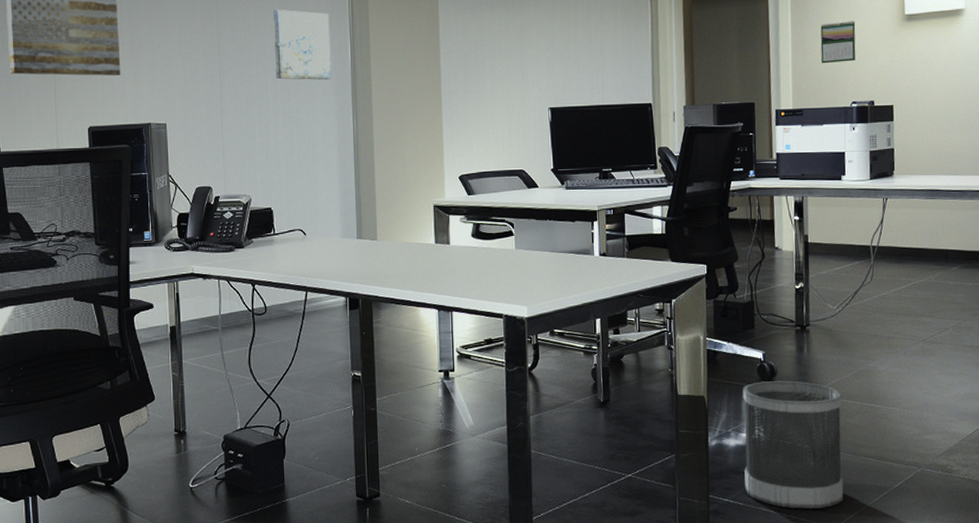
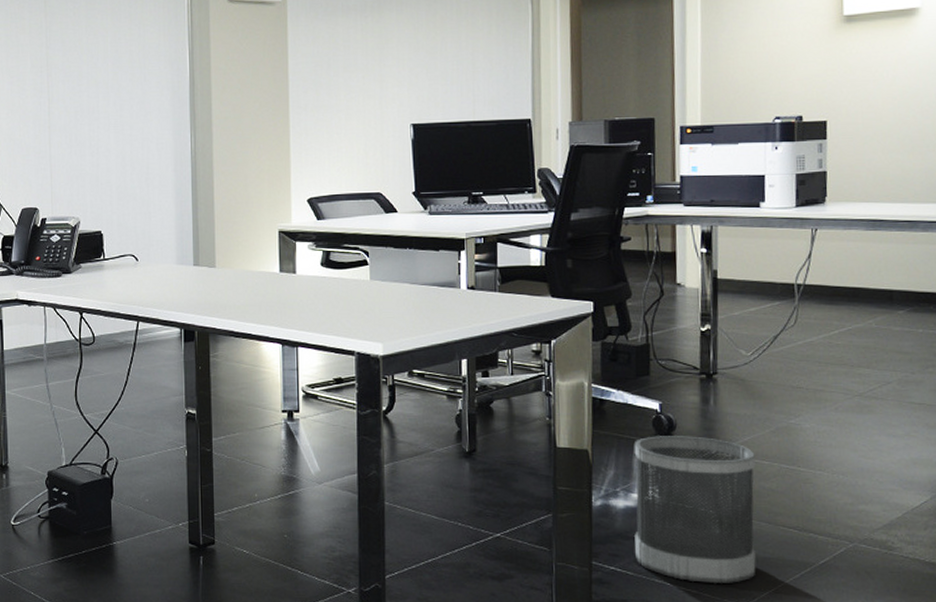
wall art: present [273,10,332,80] -> none [105,19,168,94]
calendar: present [820,21,856,64] -> none [737,23,781,73]

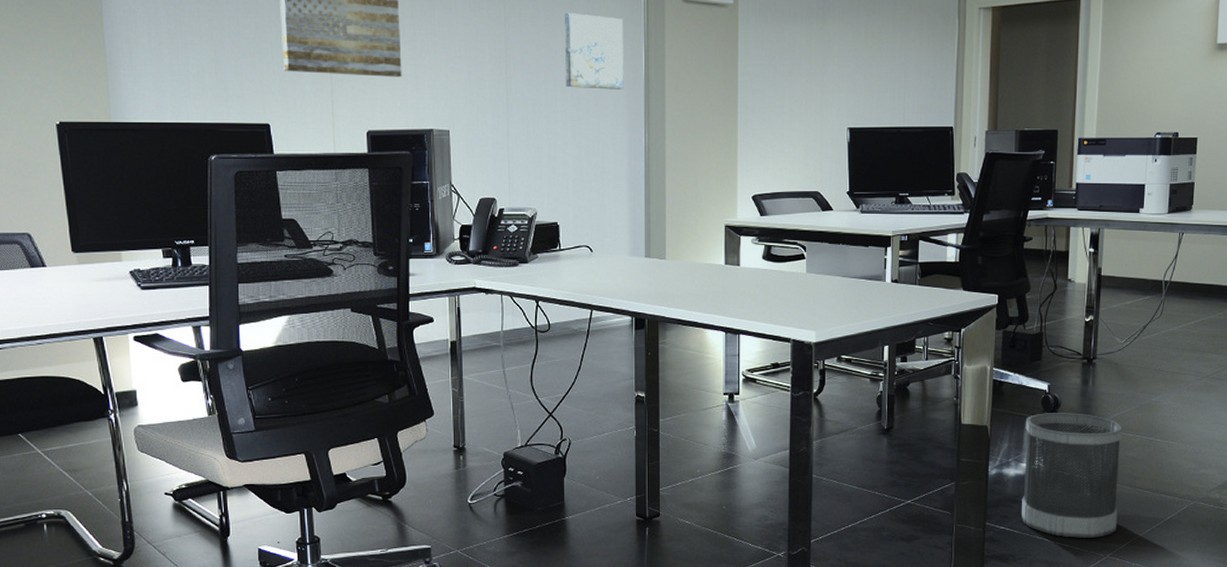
wall art: none [105,19,168,94] -> present [564,13,624,90]

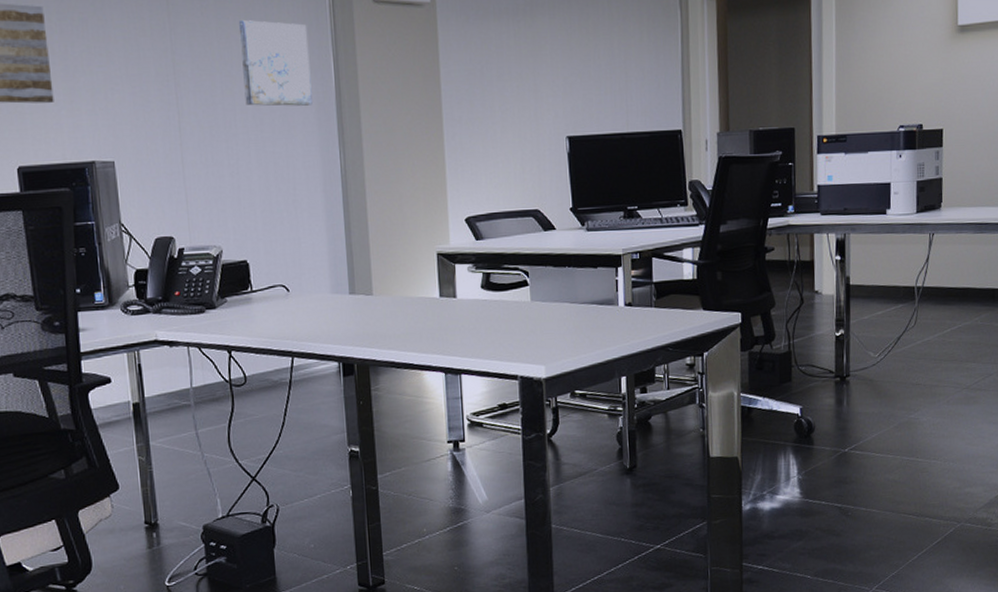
wastebasket: present [1021,413,1122,538] -> none [778,436,882,572]

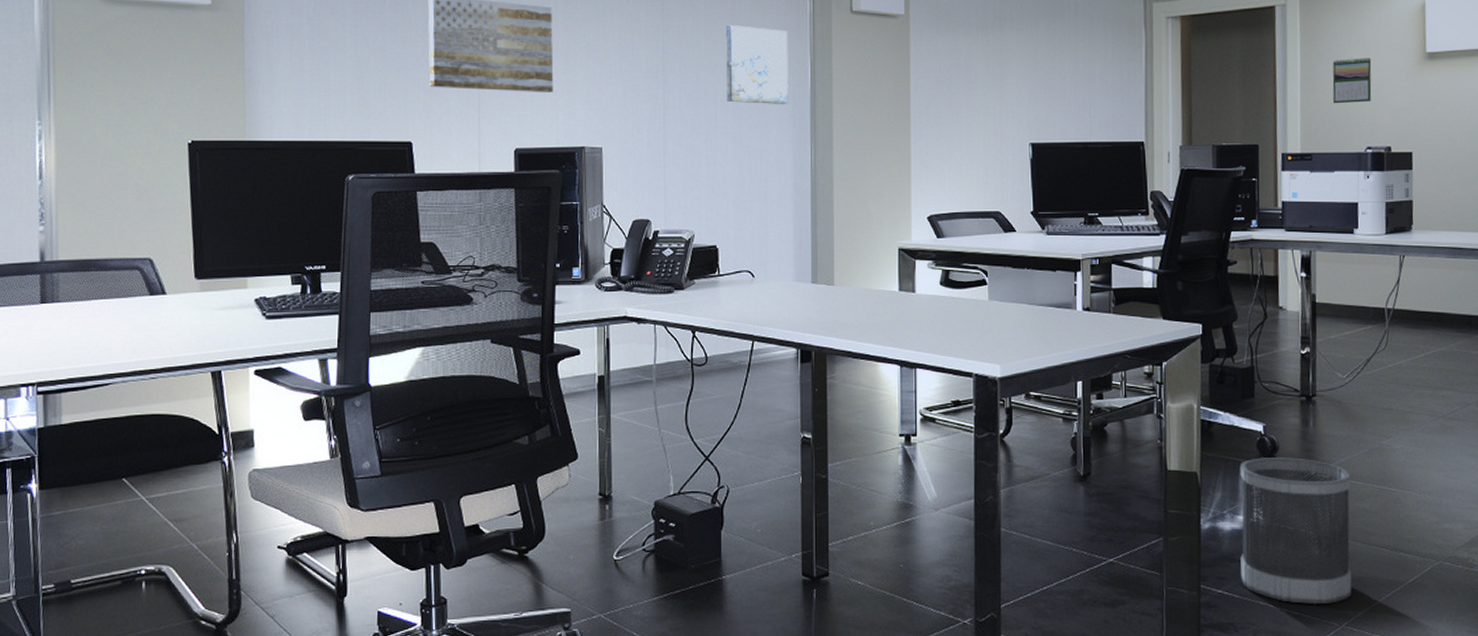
wastebasket: none [778,436,882,572] -> present [1239,457,1352,604]
calendar: none [867,33,905,82] -> present [1332,57,1372,104]

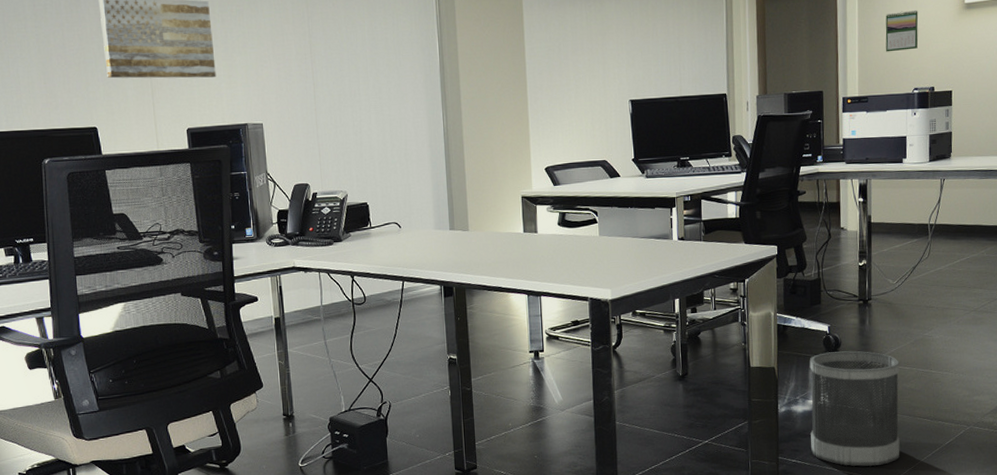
wall art: present [725,25,788,104] -> none [362,9,421,78]

